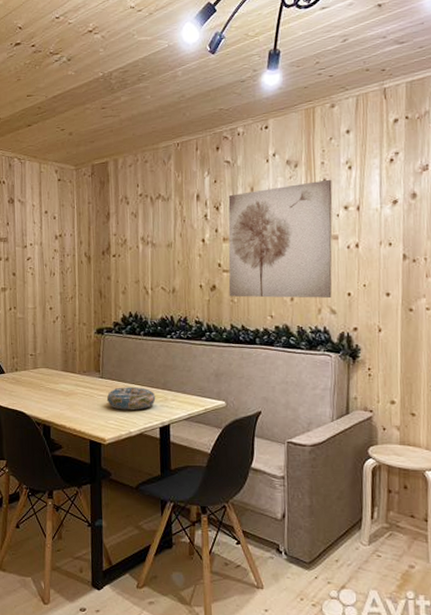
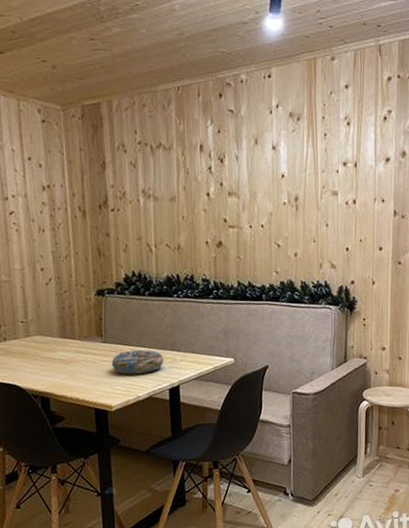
wall art: present [228,179,333,299] -> none [232,134,333,254]

